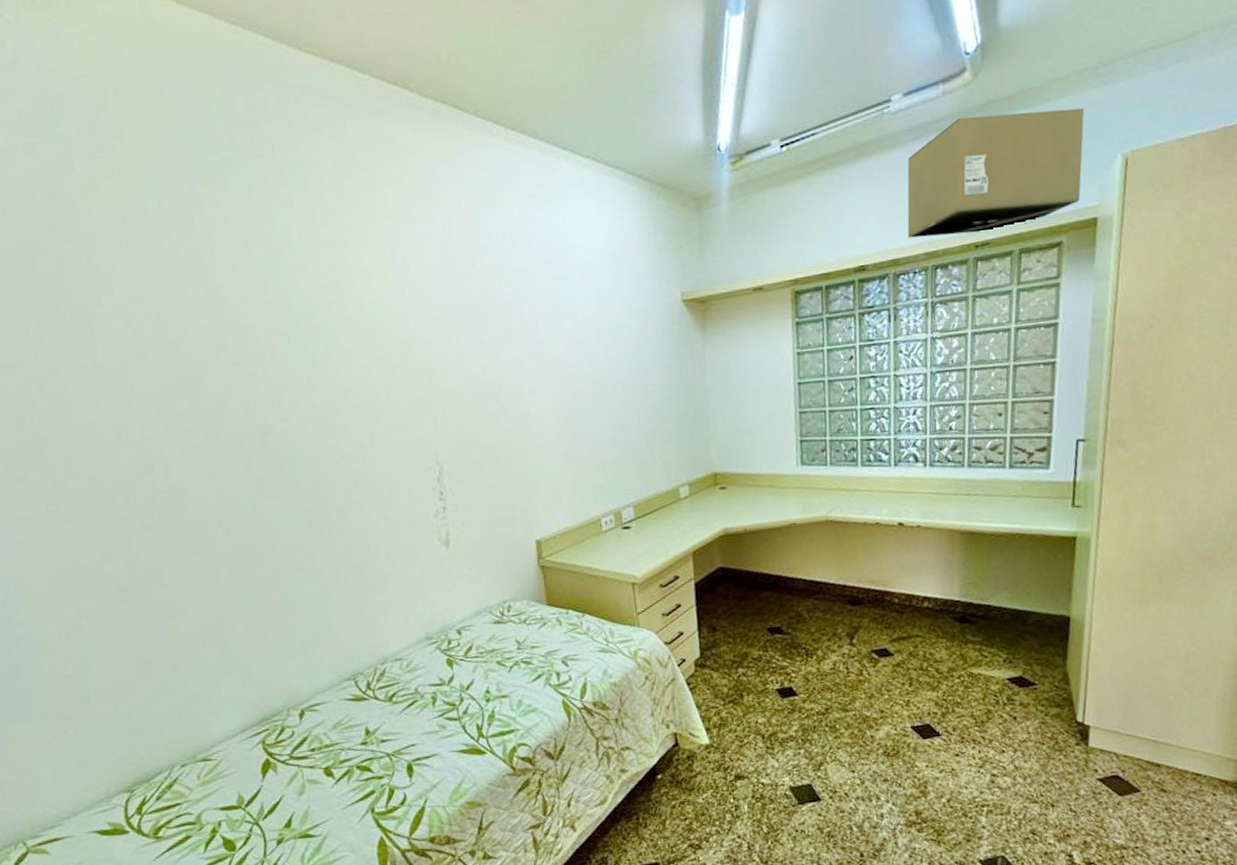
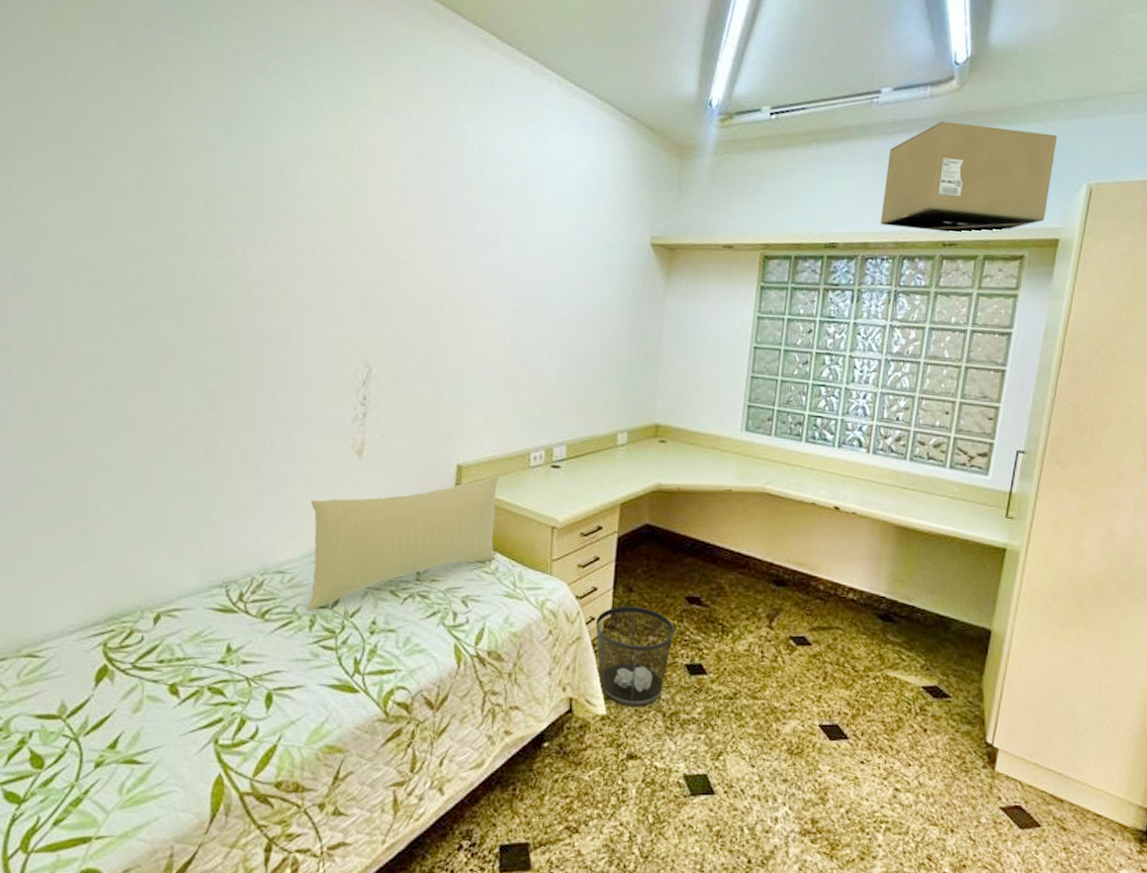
pillow: none [411,543,585,689] -> present [305,474,499,611]
waste bin: none [687,643,762,734] -> present [596,606,675,707]

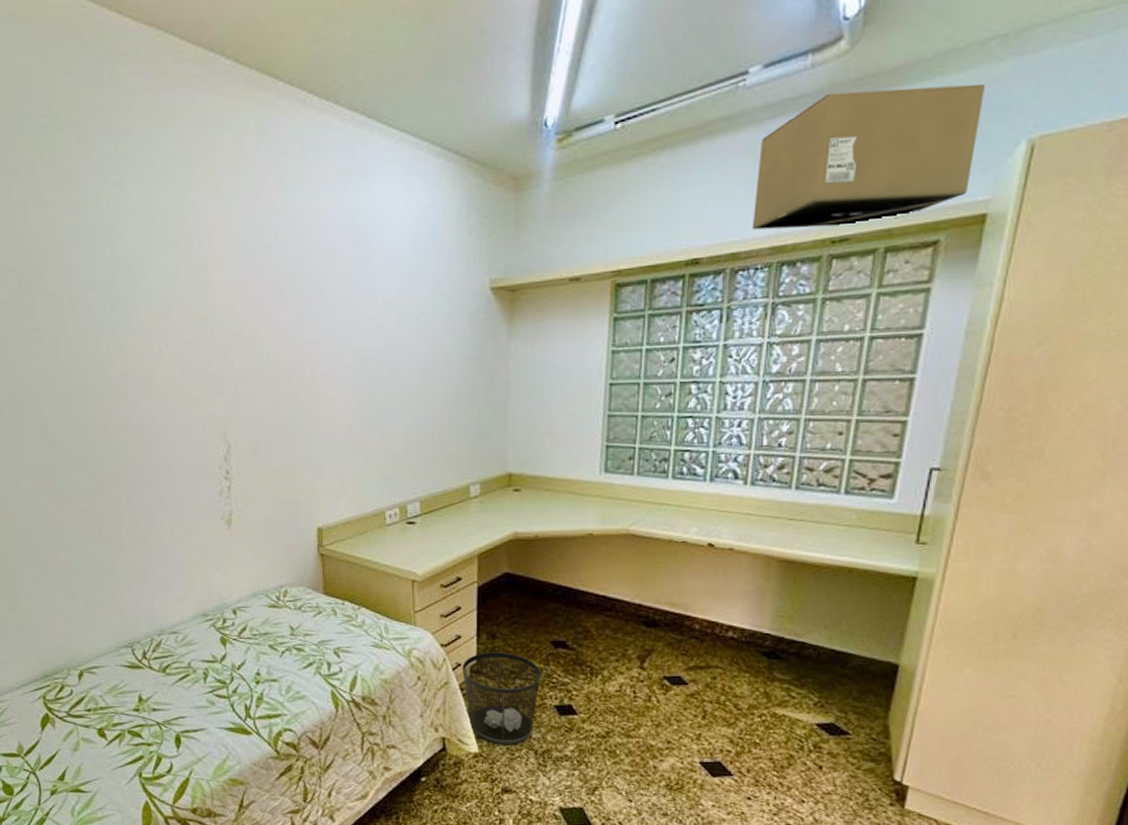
pillow: present [305,474,499,611] -> none [191,534,360,665]

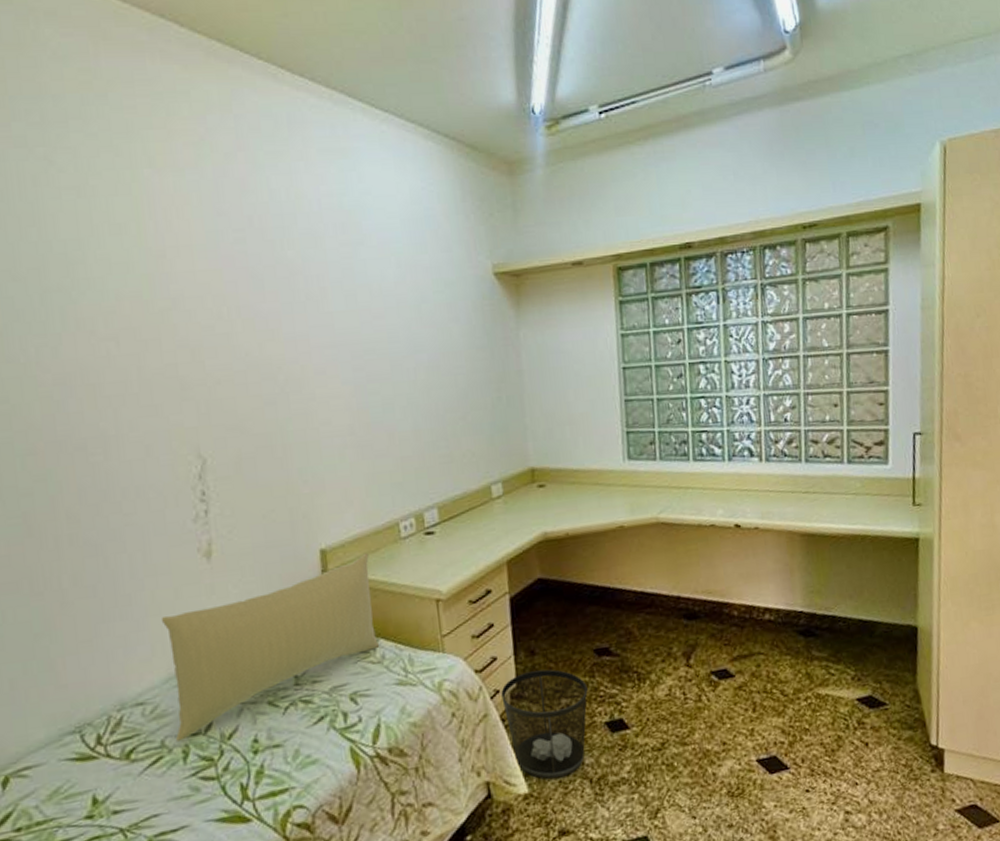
pillow: none [191,534,360,665] -> present [161,553,379,741]
box: present [751,83,986,230] -> none [731,93,903,216]

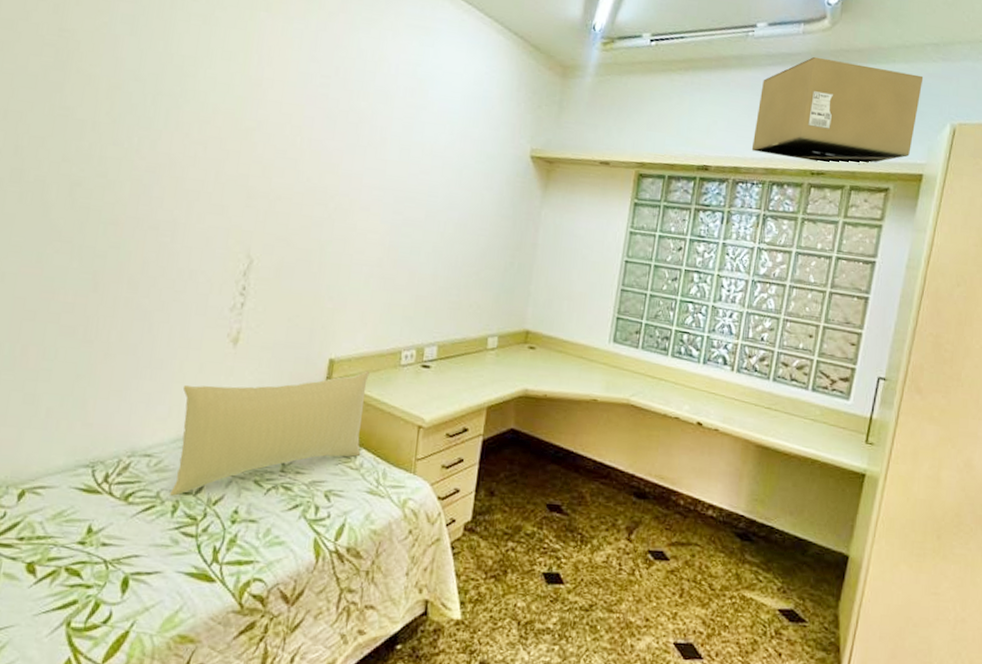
waste bin: present [501,669,588,779] -> none [455,509,534,613]
box: none [731,93,903,216] -> present [751,56,924,165]

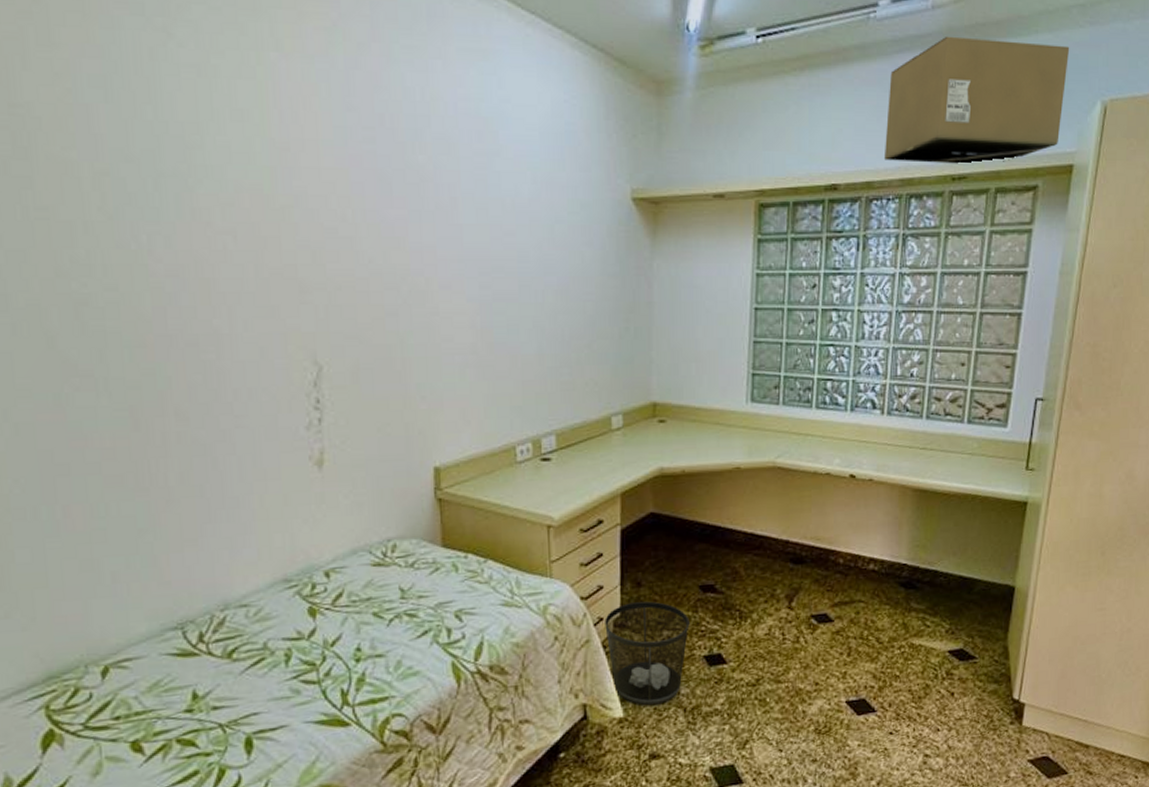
pillow: present [169,371,370,496] -> none [268,474,487,644]
waste bin: none [455,509,534,613] -> present [605,601,690,706]

